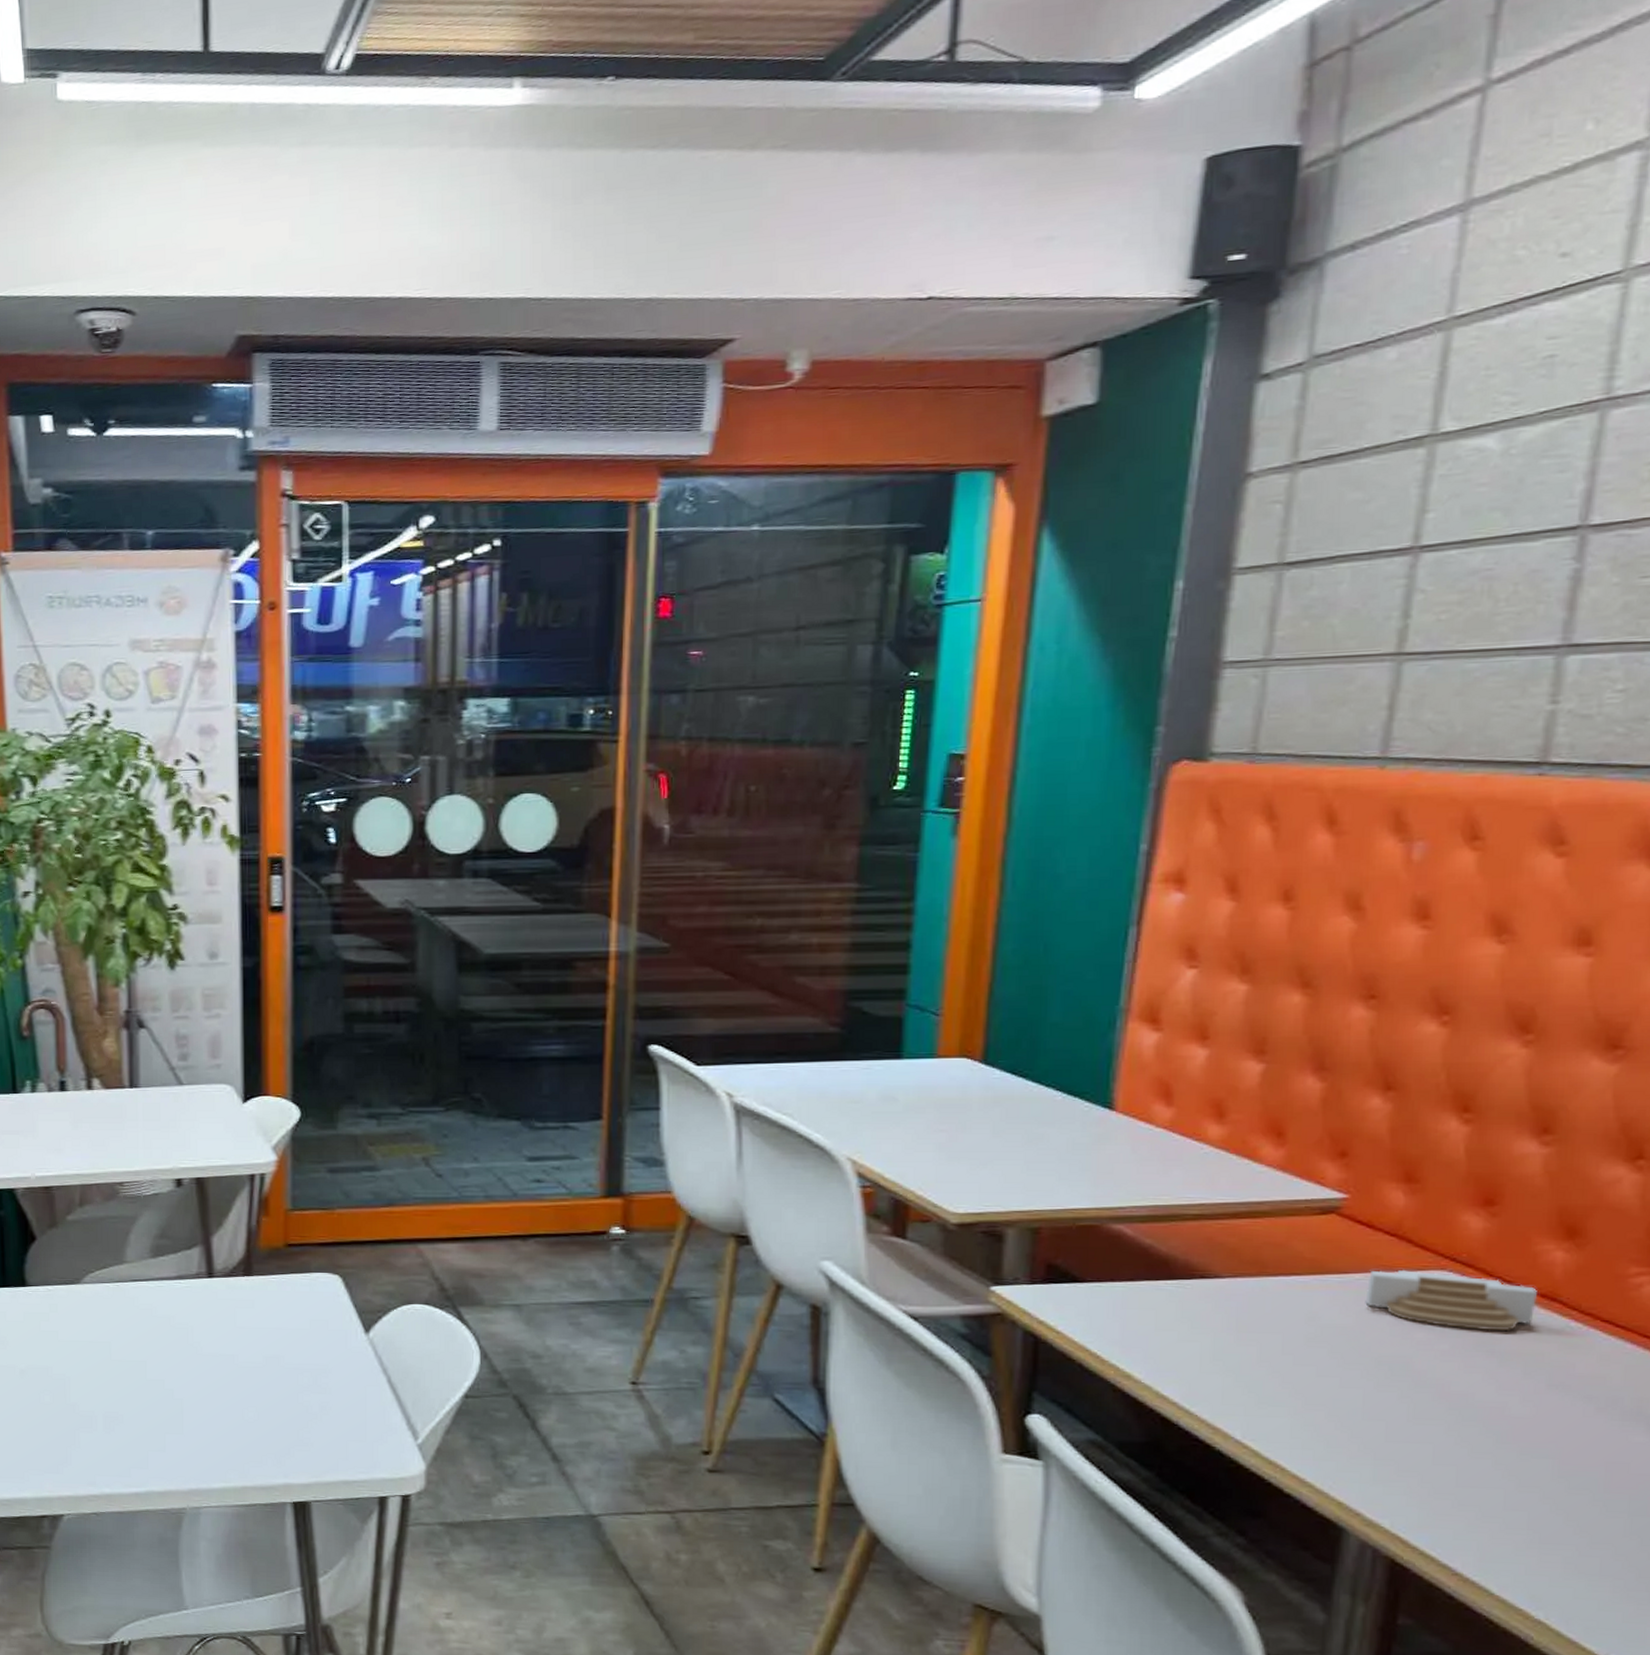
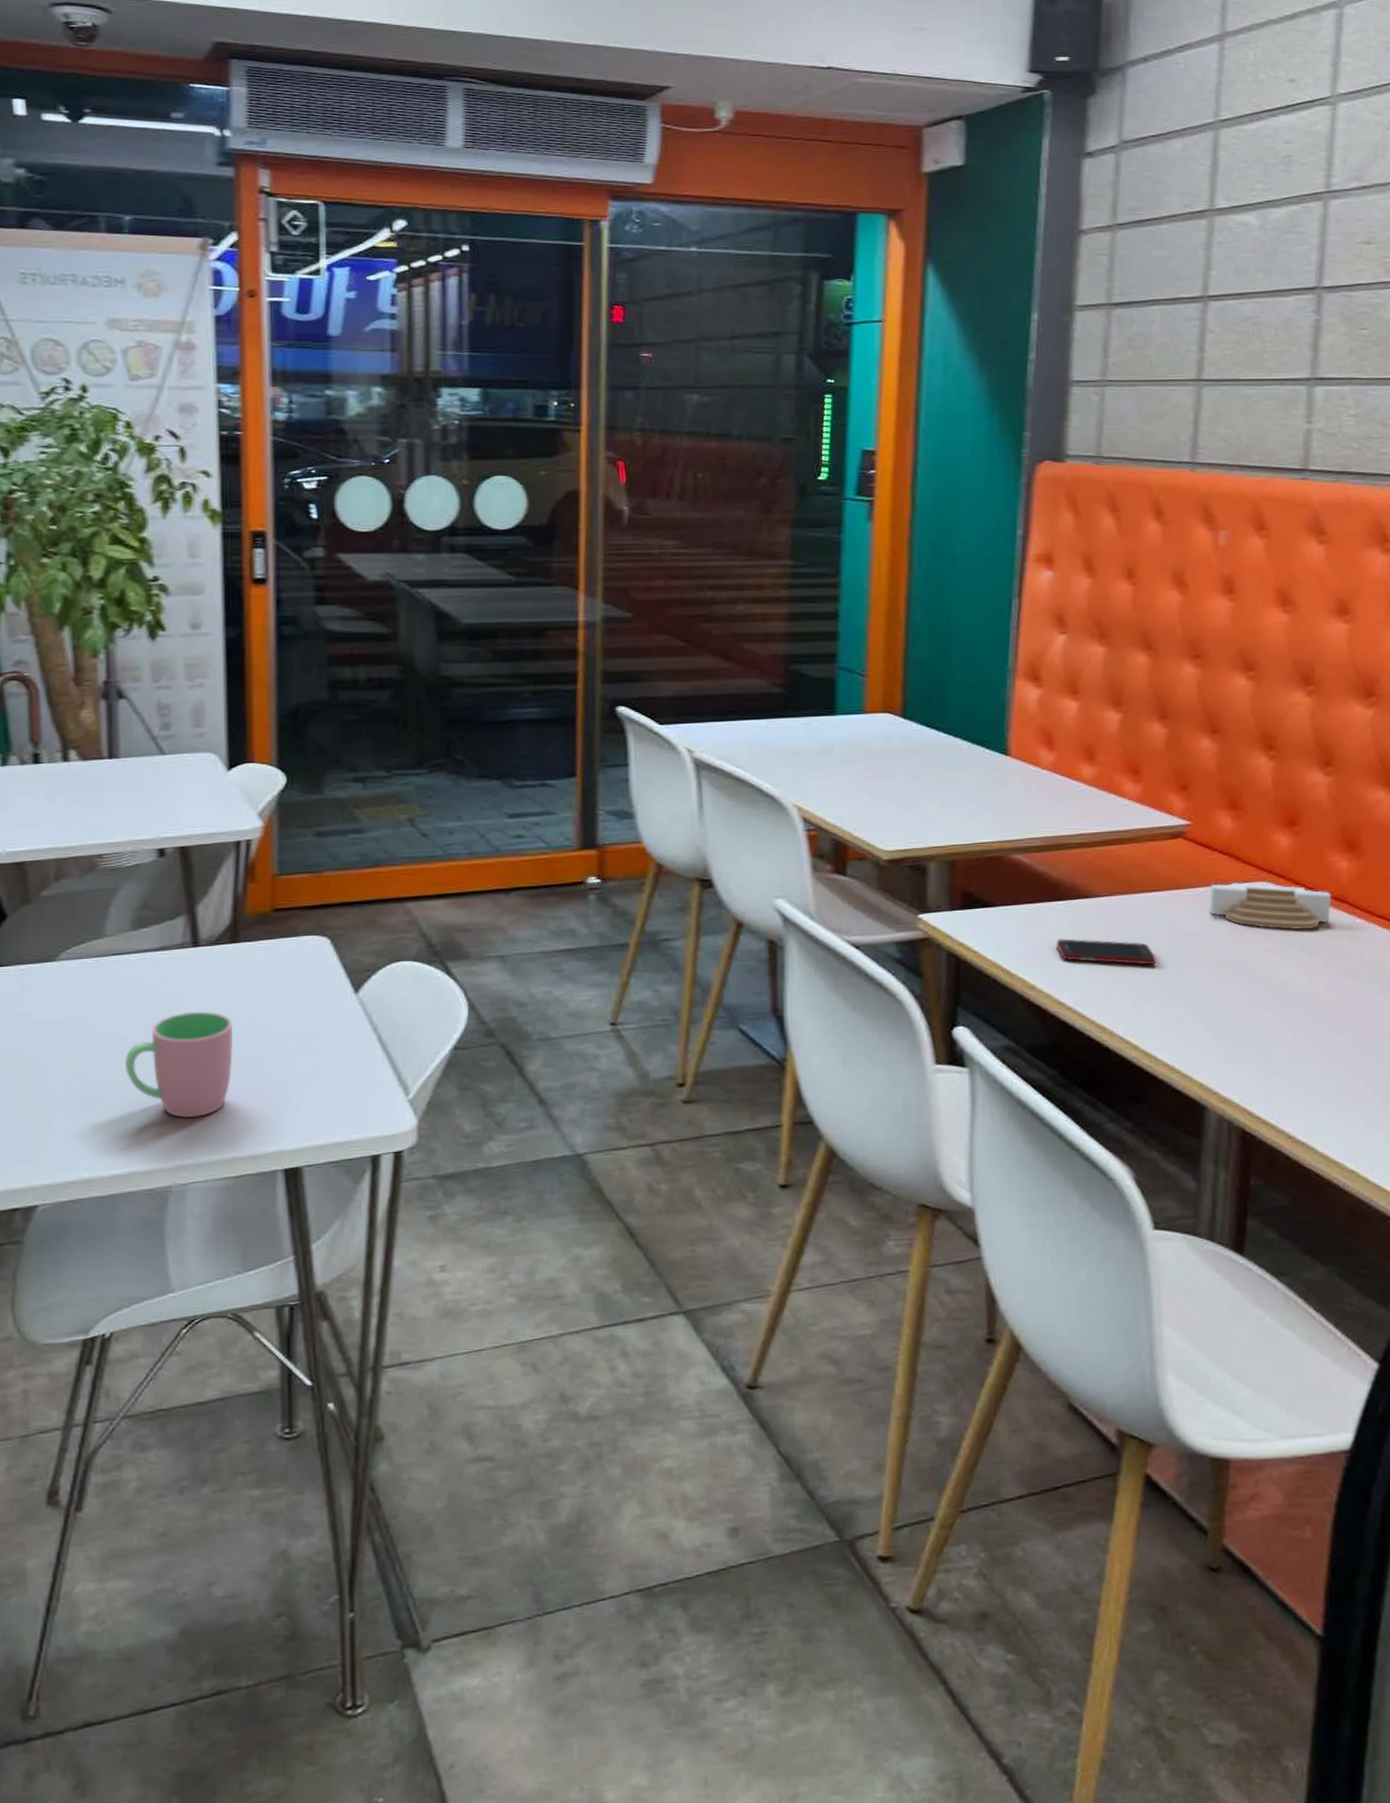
cup: none [143,1341,245,1445] -> present [124,1011,233,1119]
cell phone: none [1160,1323,1292,1361] -> present [1055,938,1157,965]

